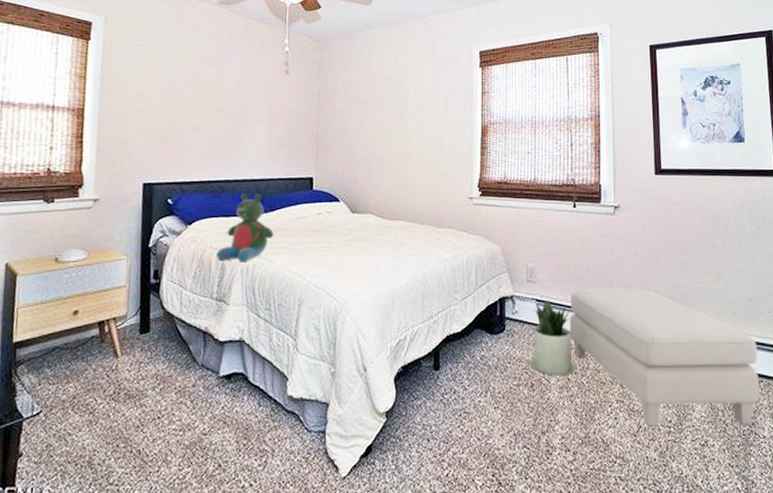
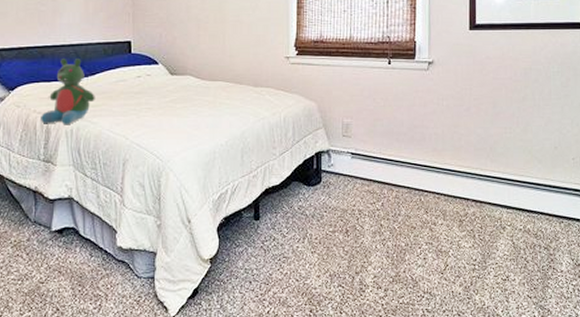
planter: present [530,299,576,376] -> none [345,152,388,222]
ottoman: present [569,287,760,427] -> none [383,140,560,265]

